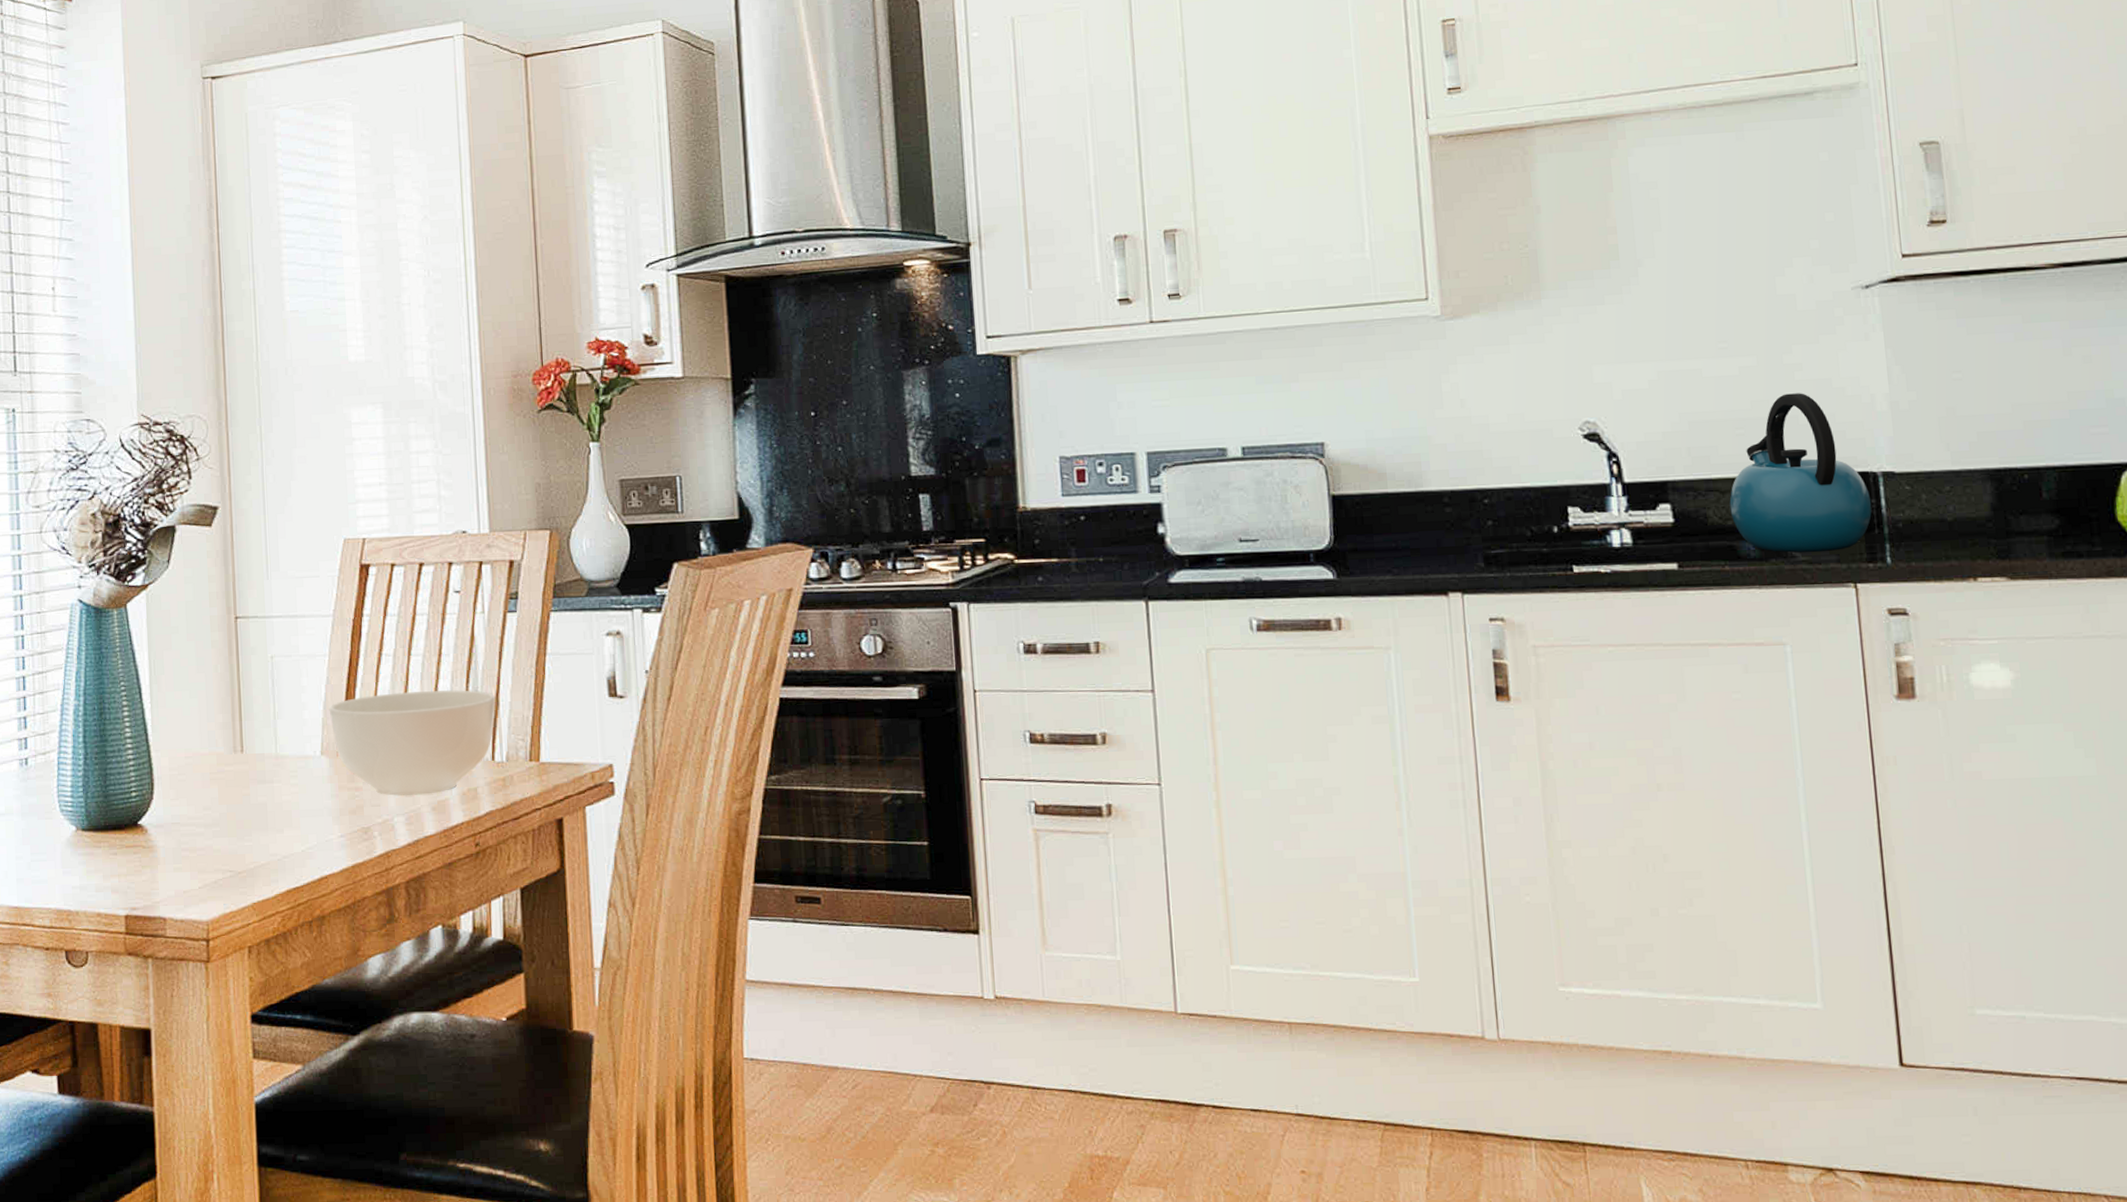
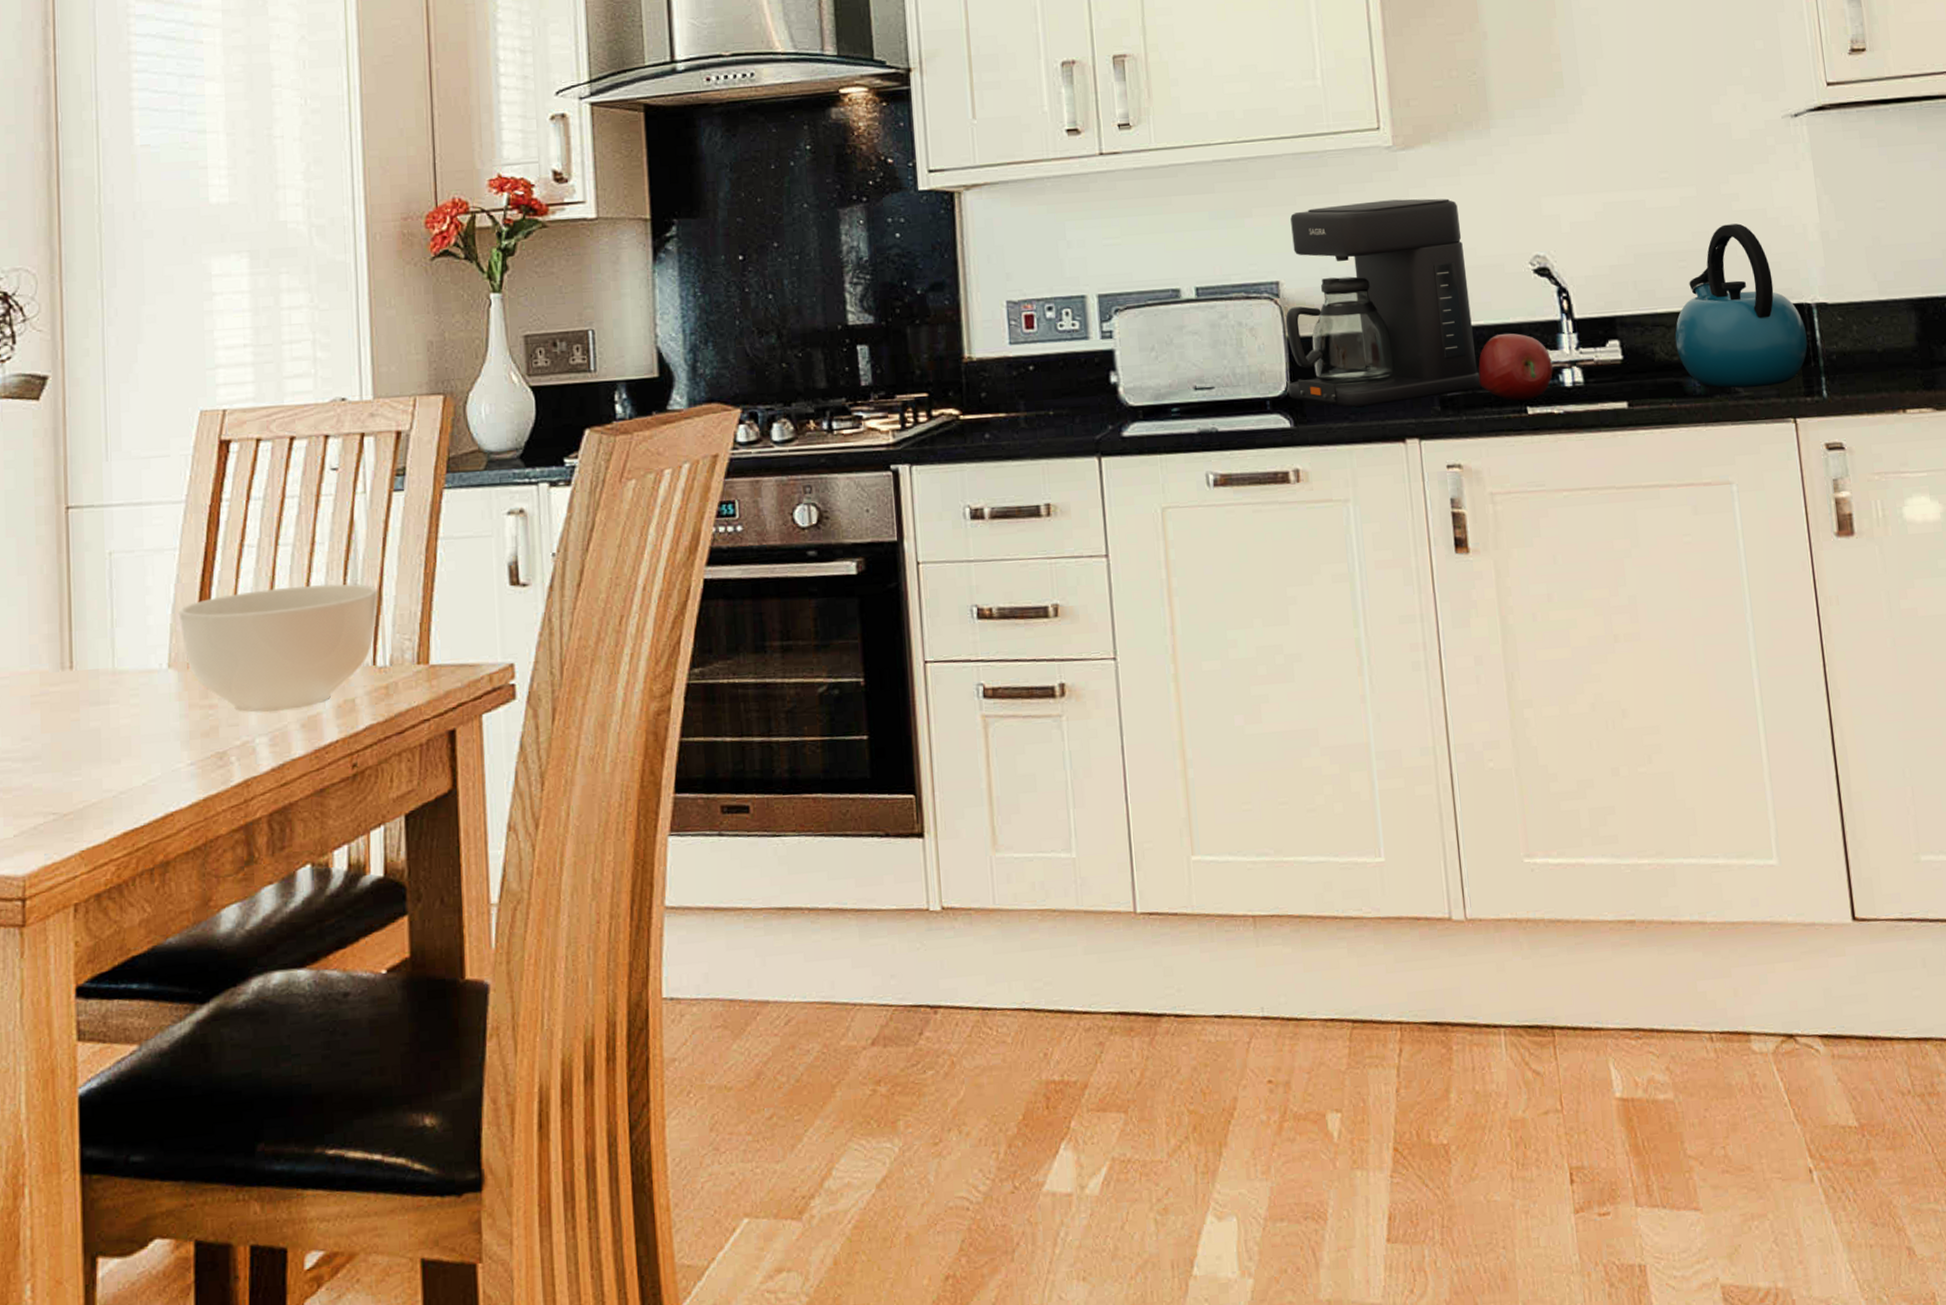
coffee maker: none [1330,366,1526,562] -> present [1285,198,1481,408]
fruit: none [1523,495,1601,560] -> present [1478,333,1553,402]

